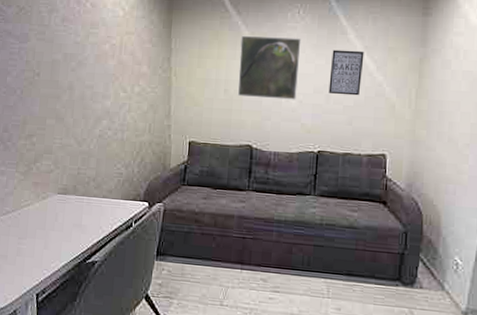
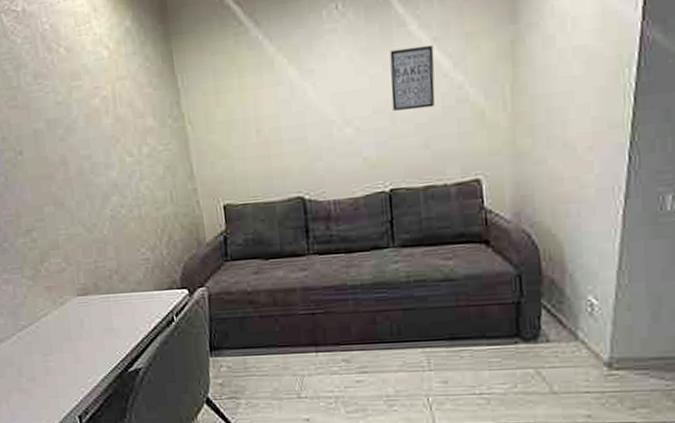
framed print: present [237,35,301,100] -> none [265,43,351,135]

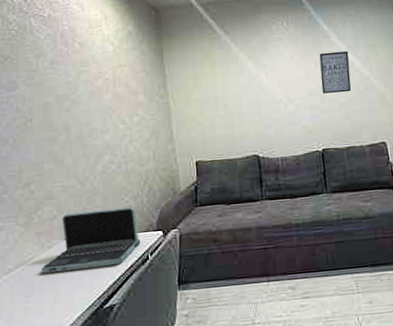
laptop: none [56,260,164,332] -> present [41,207,141,274]

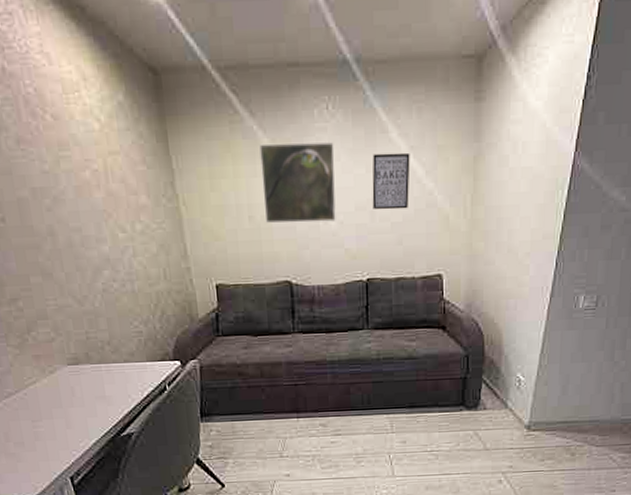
laptop: present [41,207,141,274] -> none [45,333,156,400]
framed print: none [232,47,294,109] -> present [259,142,336,223]

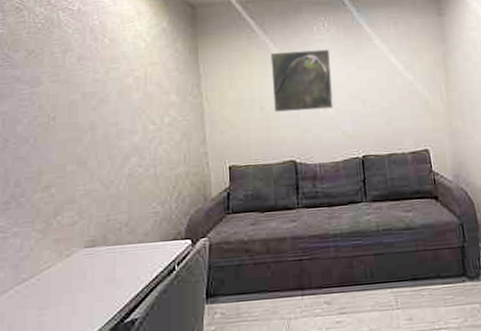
wall art: present [372,152,410,210] -> none [361,54,394,98]

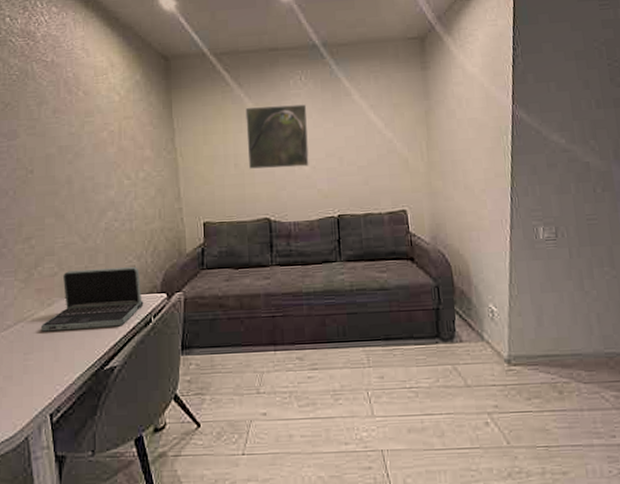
laptop: none [57,213,167,285] -> present [40,267,144,332]

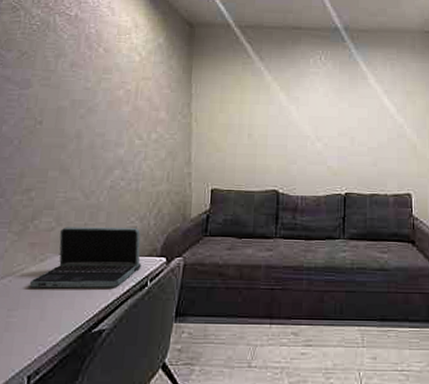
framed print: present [245,104,309,169] -> none [262,80,324,143]

